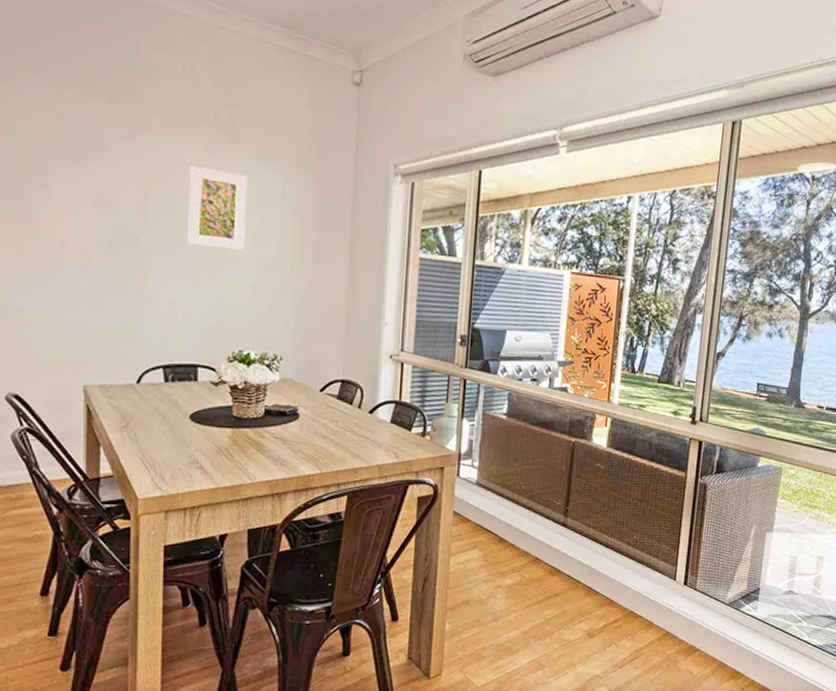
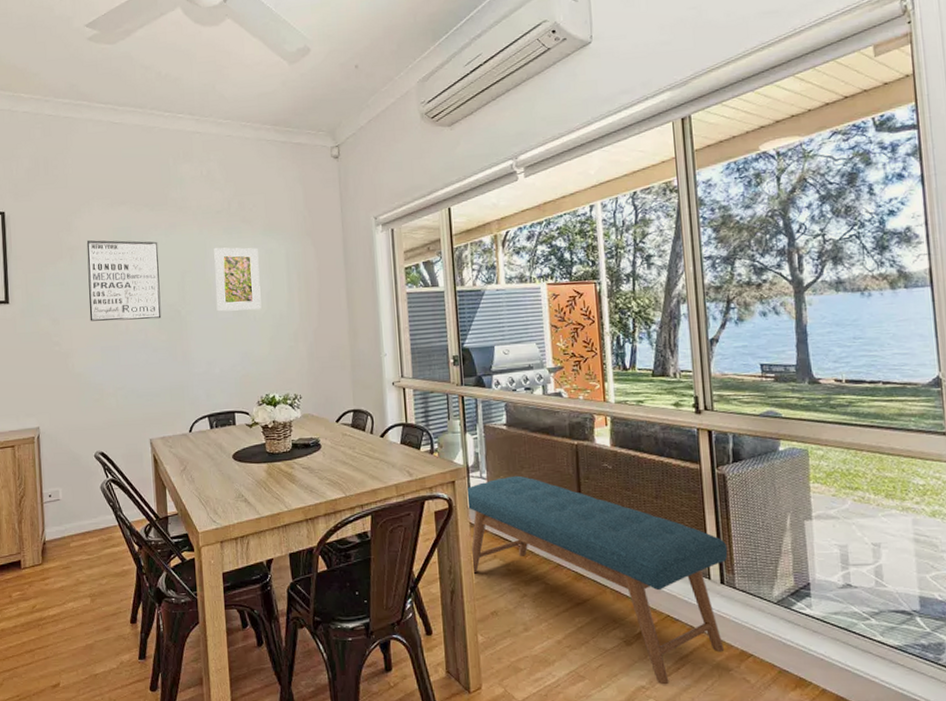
wall art: none [10,123,115,242] -> present [86,239,162,321]
bench: none [449,467,696,675] -> present [466,475,728,685]

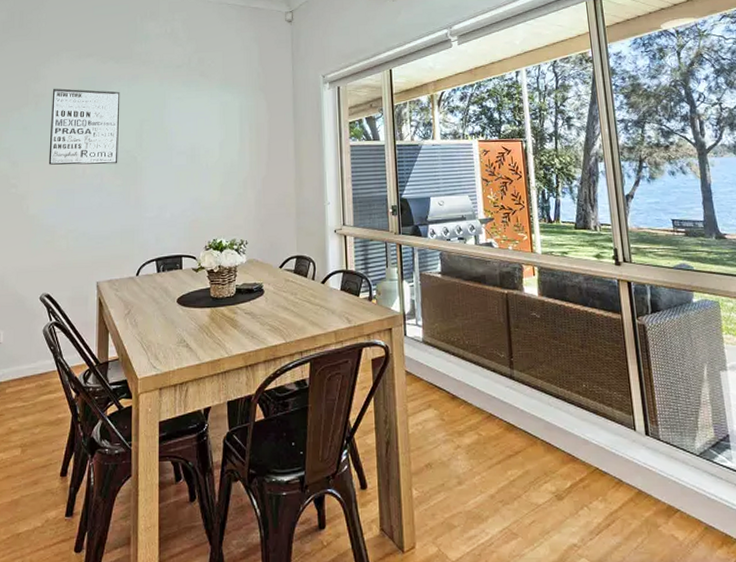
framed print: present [214,247,262,312] -> none [171,98,214,159]
bench: present [466,475,728,685] -> none [403,323,653,543]

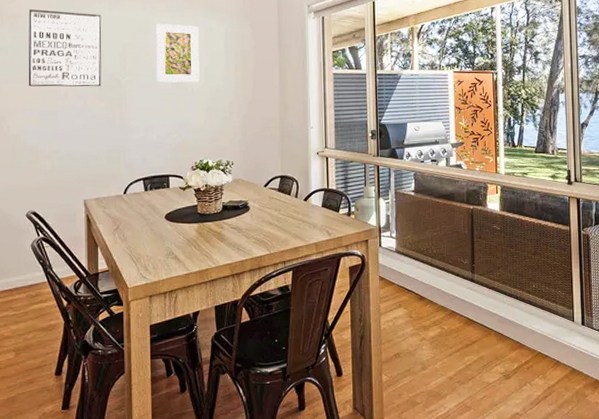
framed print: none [171,98,214,159] -> present [156,23,200,83]

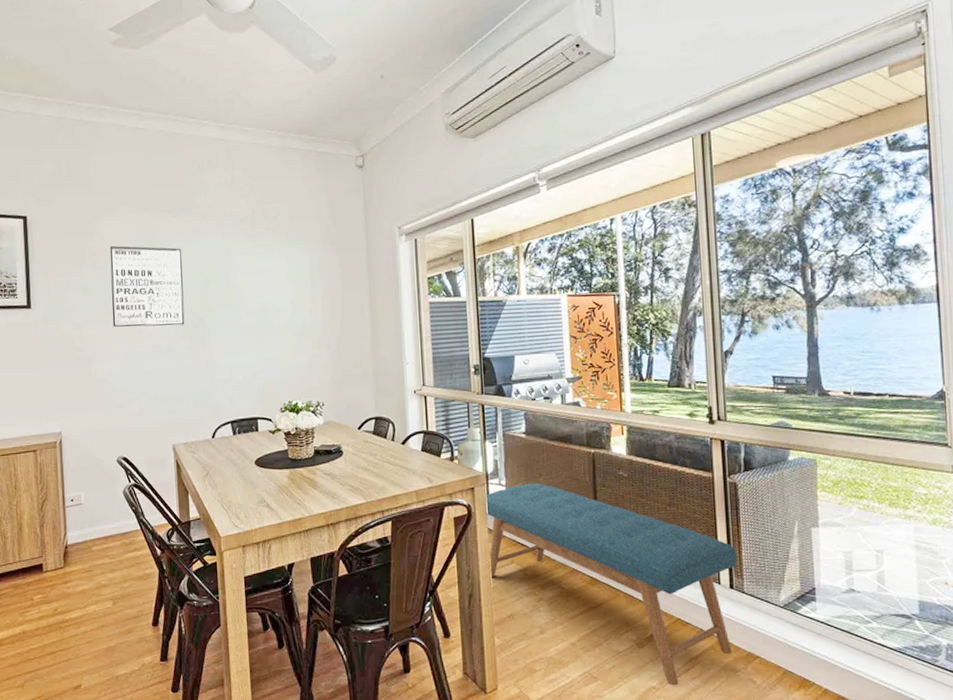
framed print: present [156,23,200,83] -> none [238,254,285,319]
bench: none [378,235,588,411] -> present [485,482,738,686]

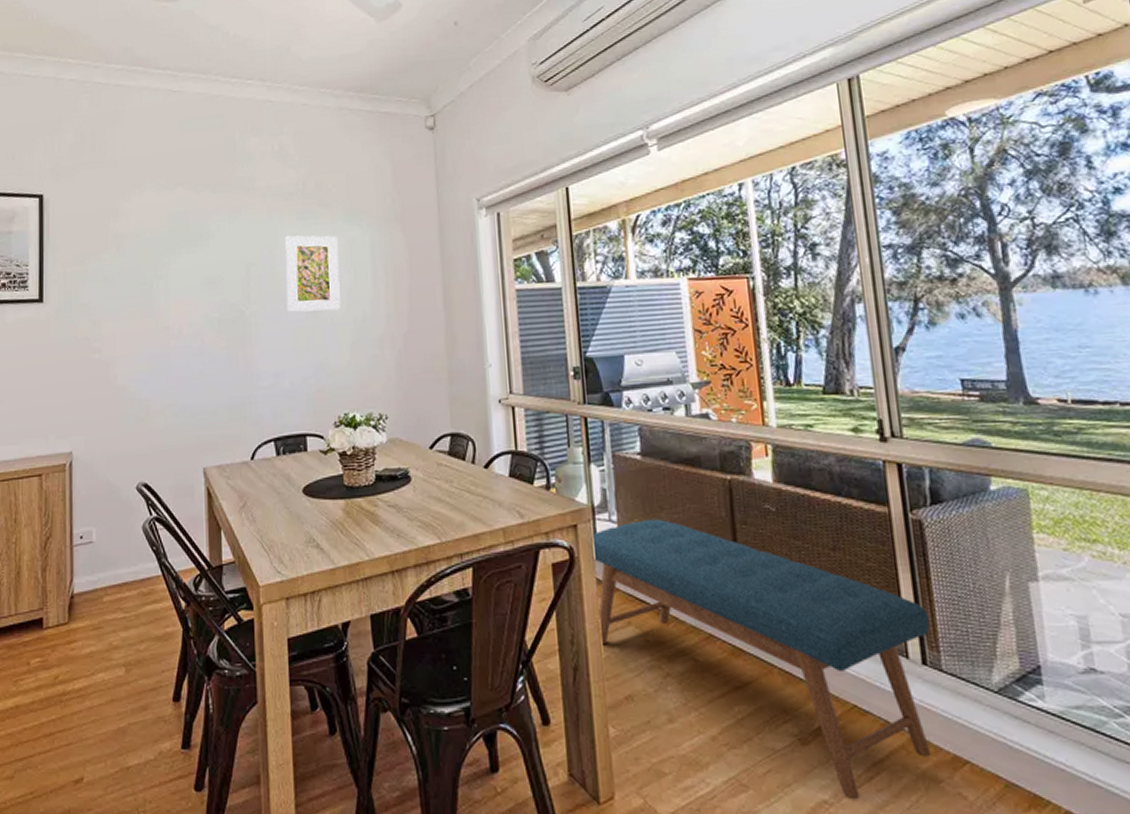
wall art: present [109,245,185,327] -> none [136,227,221,324]
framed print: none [238,254,285,319] -> present [285,235,341,312]

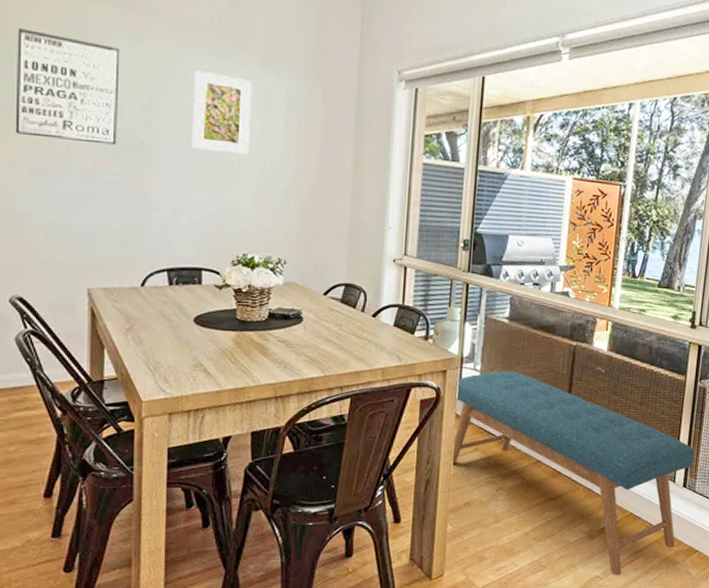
wall art: none [136,227,221,324] -> present [15,27,120,145]

